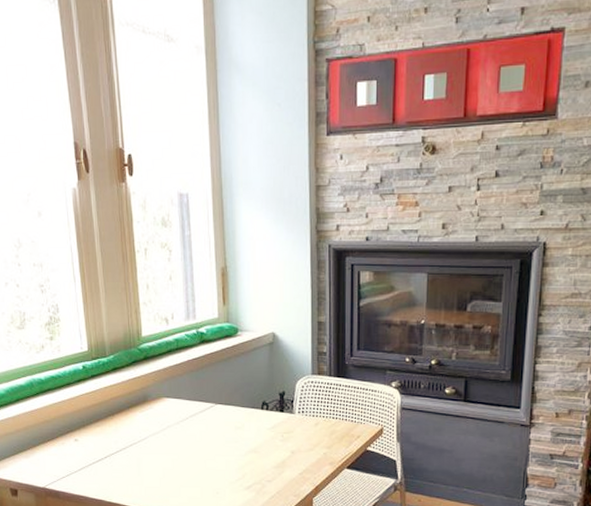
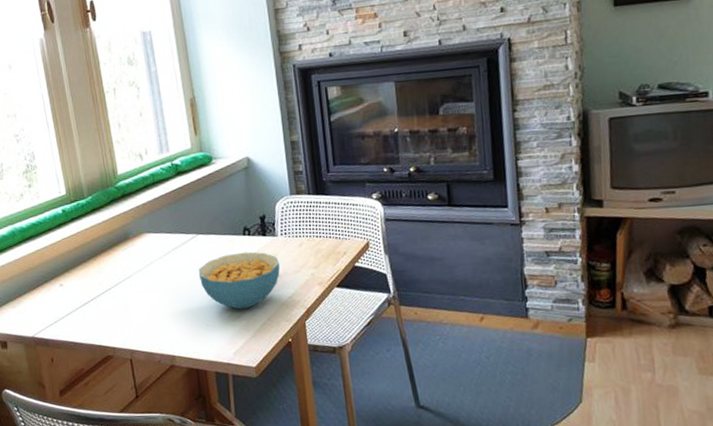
cereal bowl: none [214,426,295,481] -> present [199,252,280,310]

